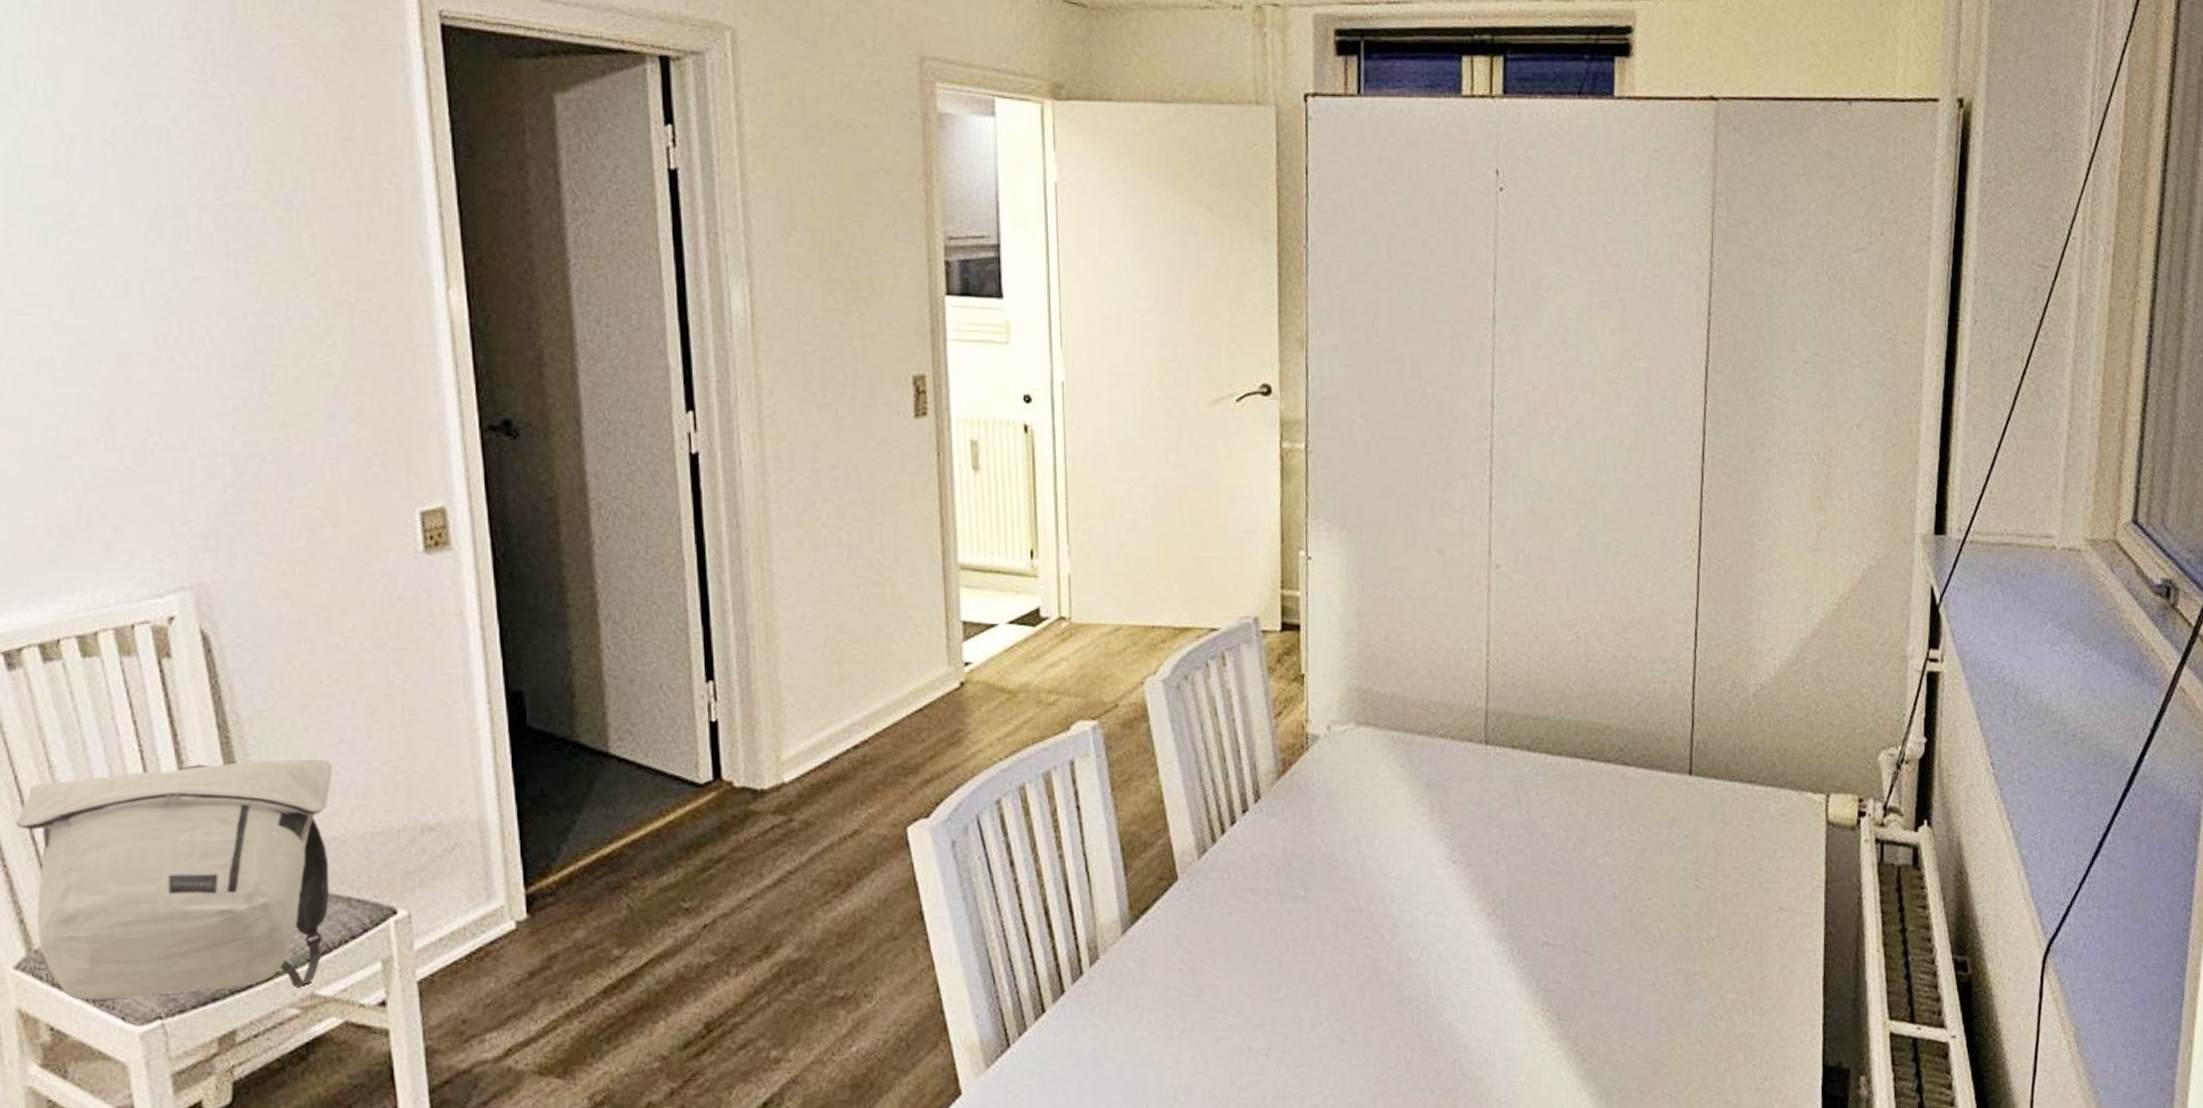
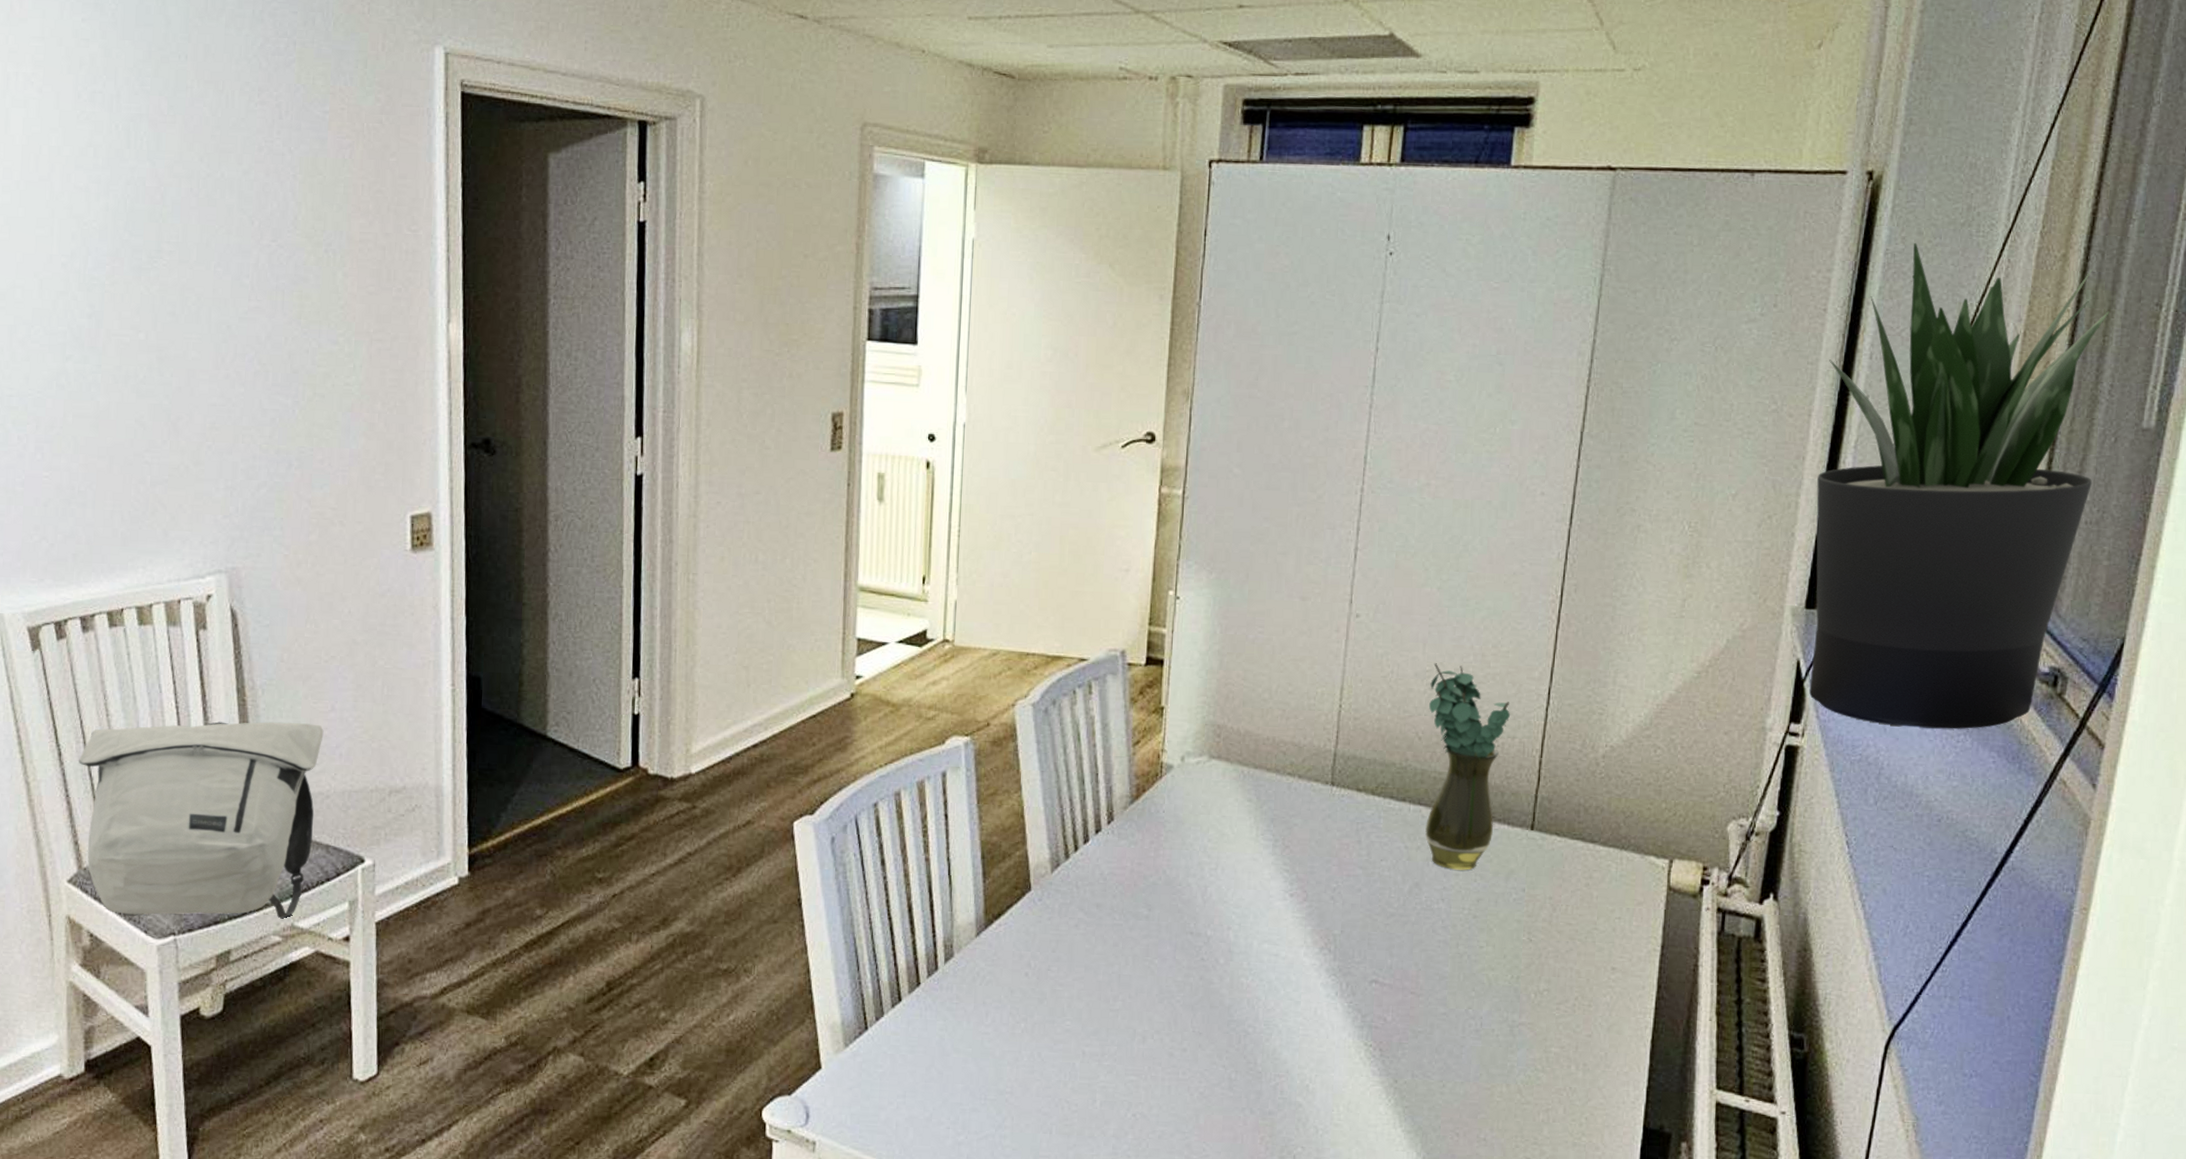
vase: none [1577,611,1660,822] -> present [1425,663,1511,870]
planter: none [1935,168,2188,646] -> present [1809,242,2109,729]

